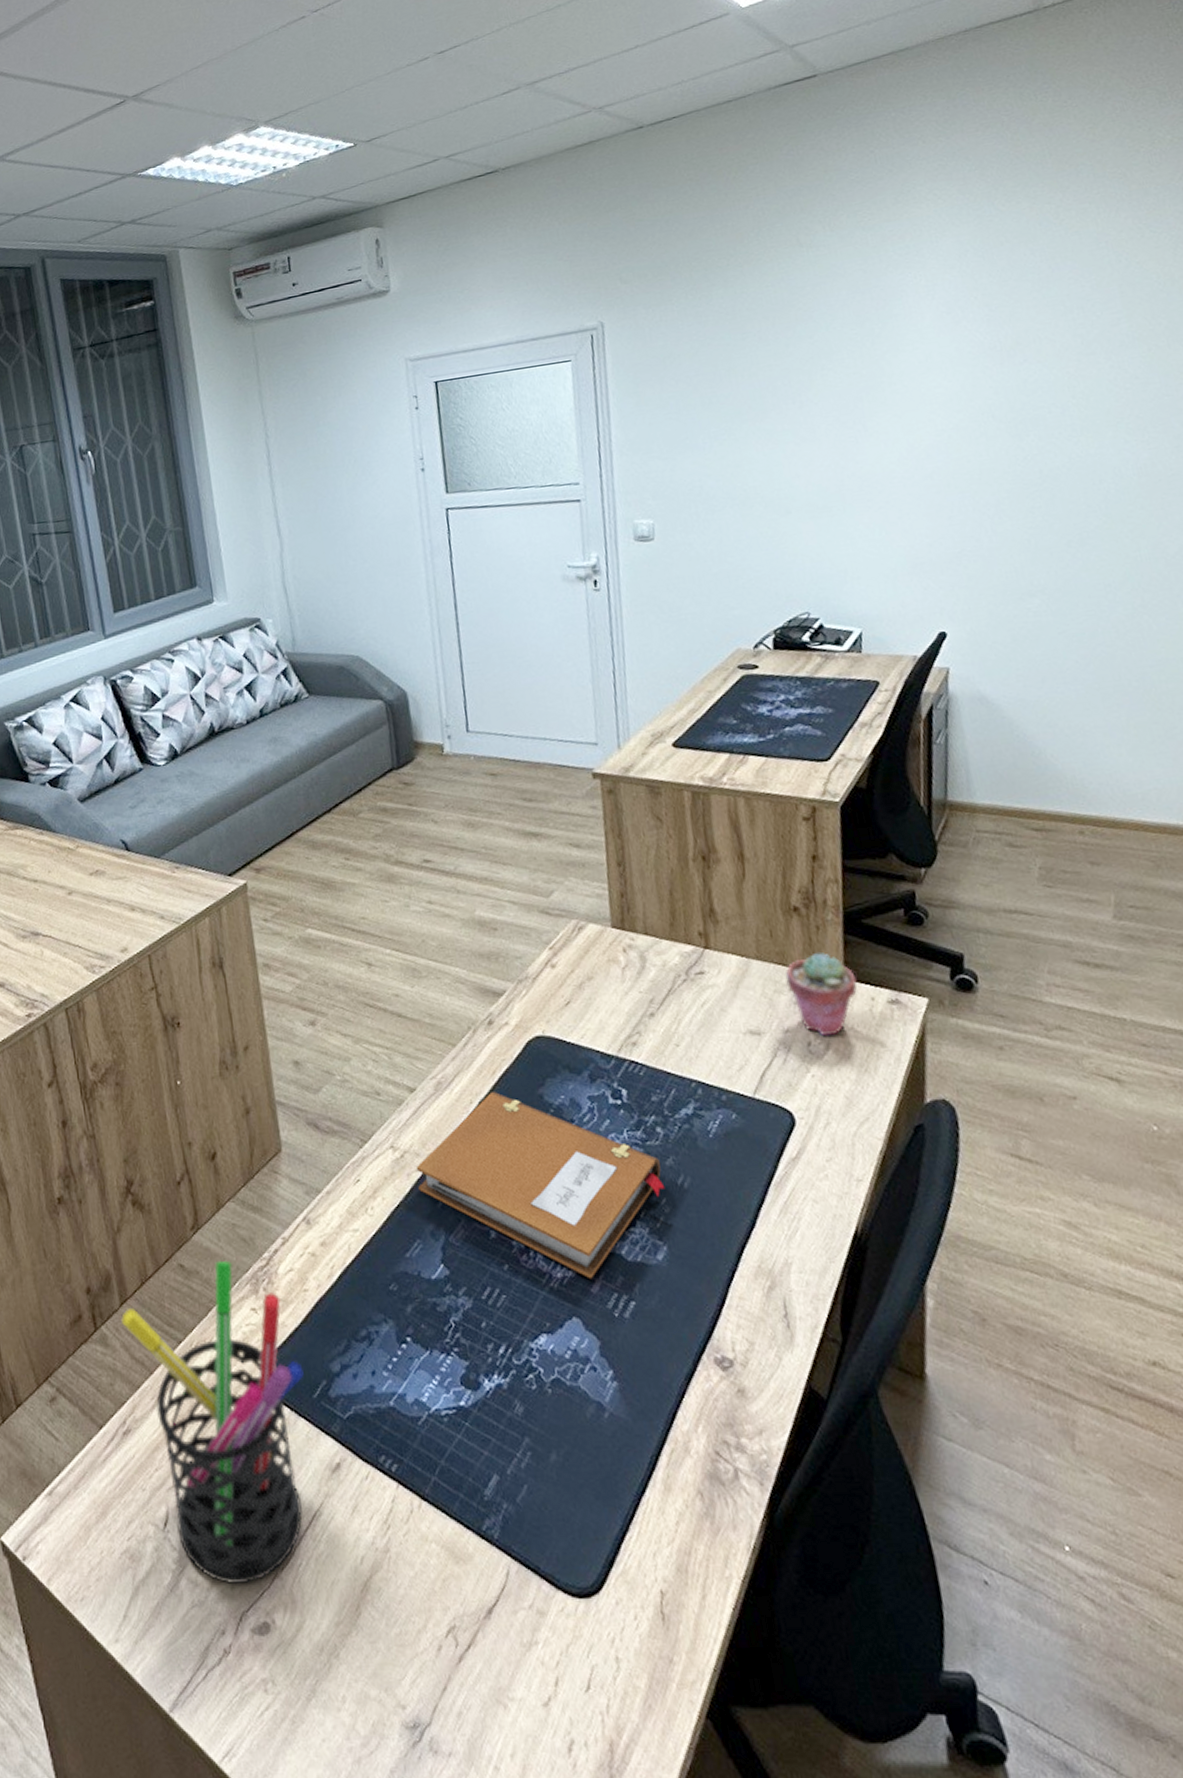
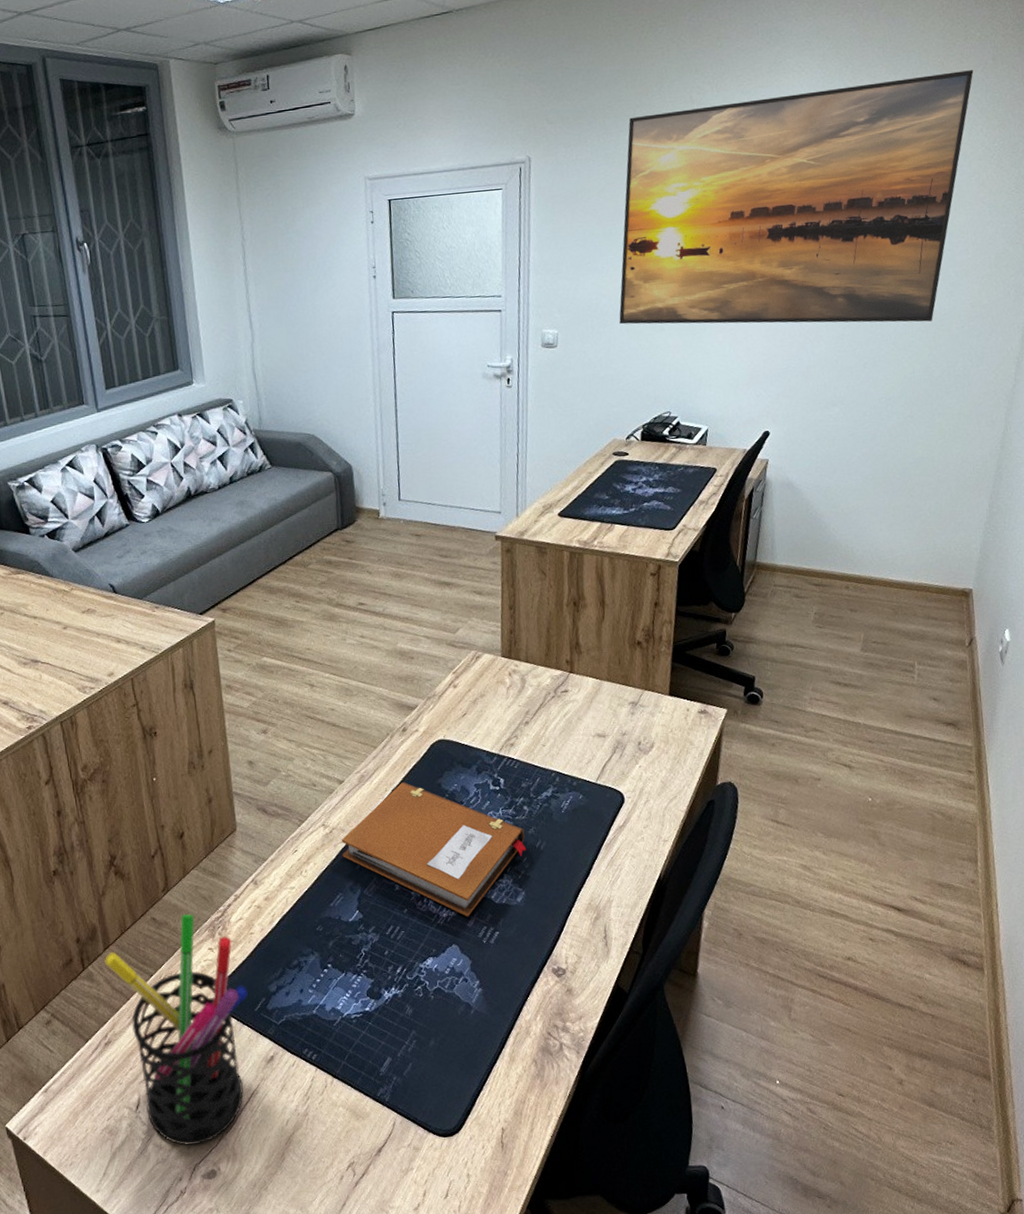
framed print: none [722,179,1169,509] -> present [619,70,974,325]
potted succulent: present [785,953,858,1037] -> none [627,676,678,738]

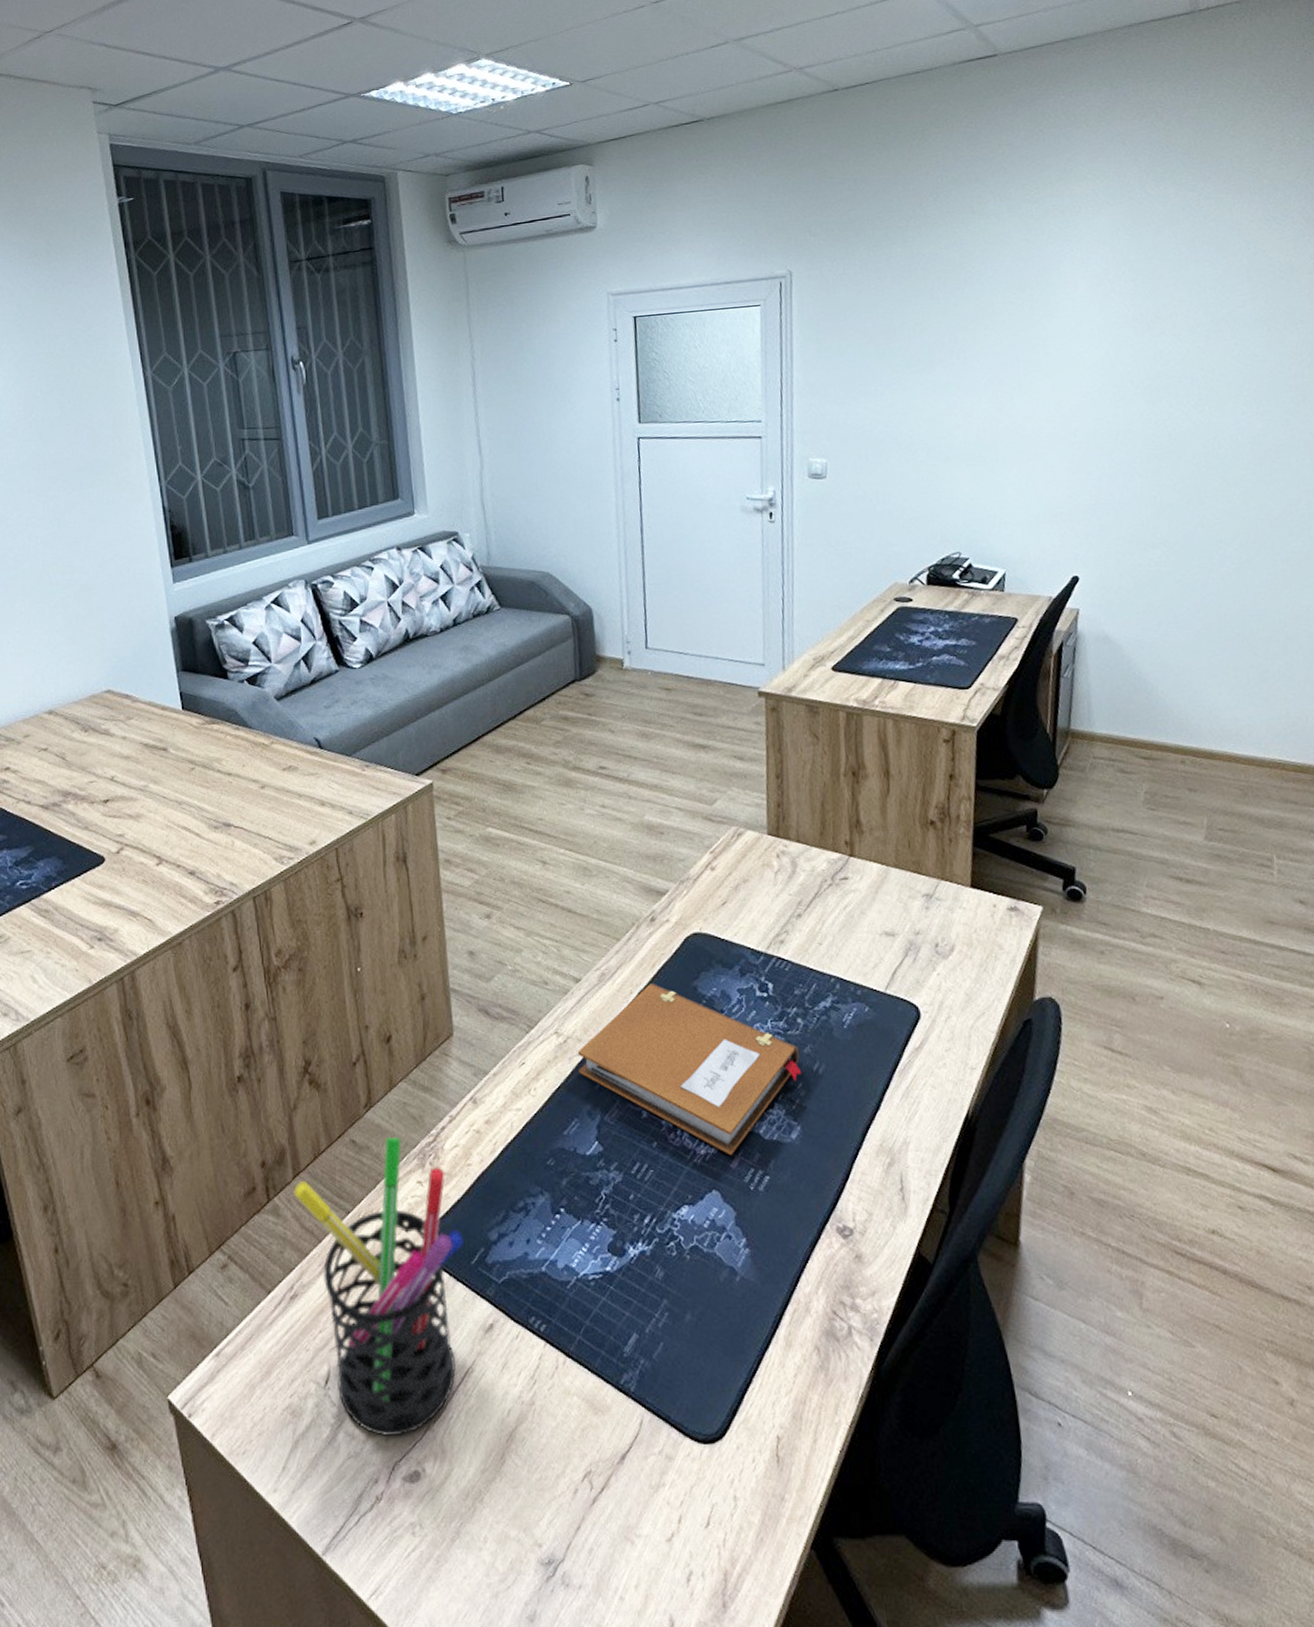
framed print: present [619,70,974,325] -> none [896,177,1296,454]

